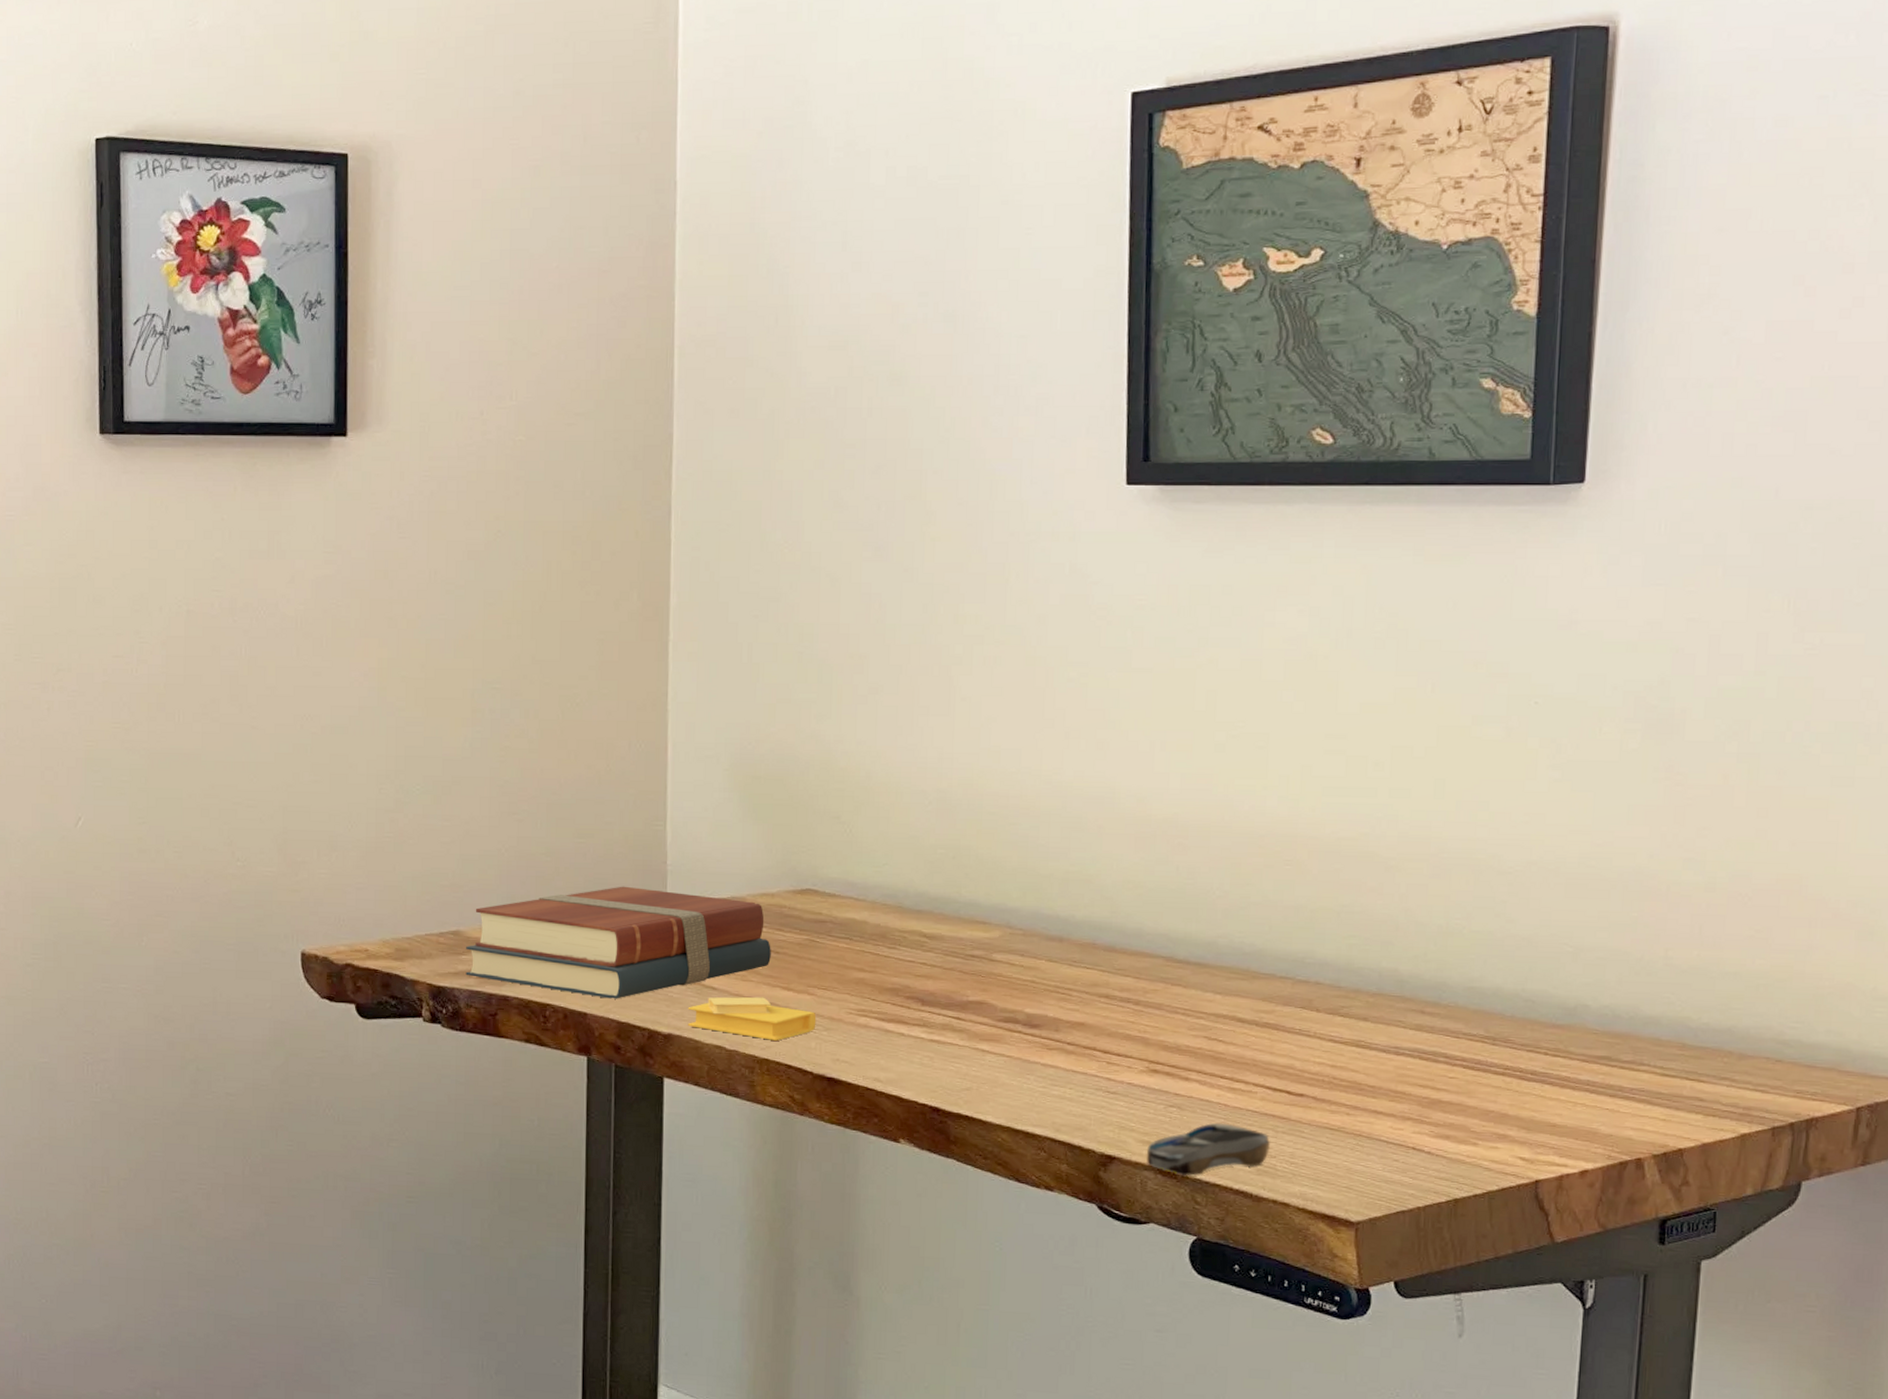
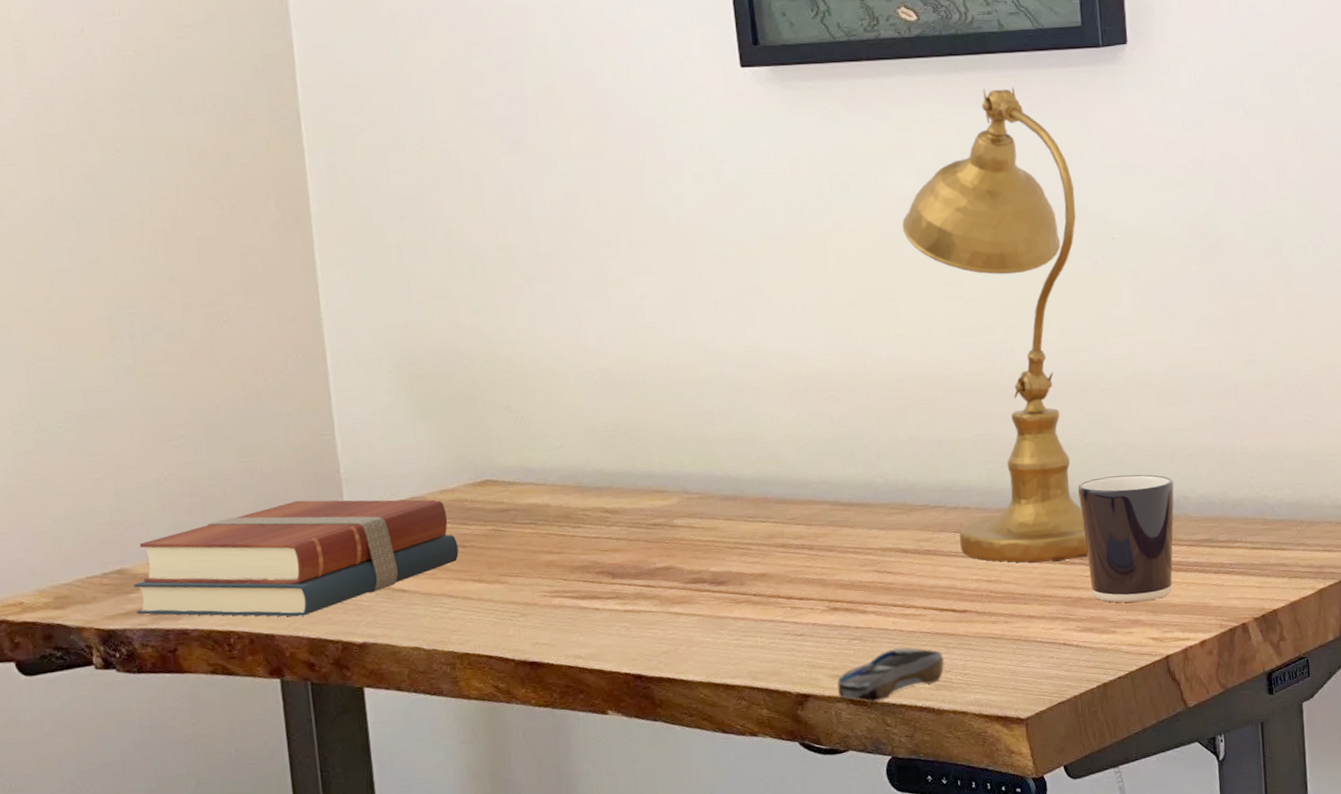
sticky notes: present [687,997,817,1041] -> none [380,592,512,635]
desk lamp: none [1285,524,1496,1056] -> present [902,87,1088,563]
mug: none [1453,970,1573,1116] -> present [1077,474,1175,603]

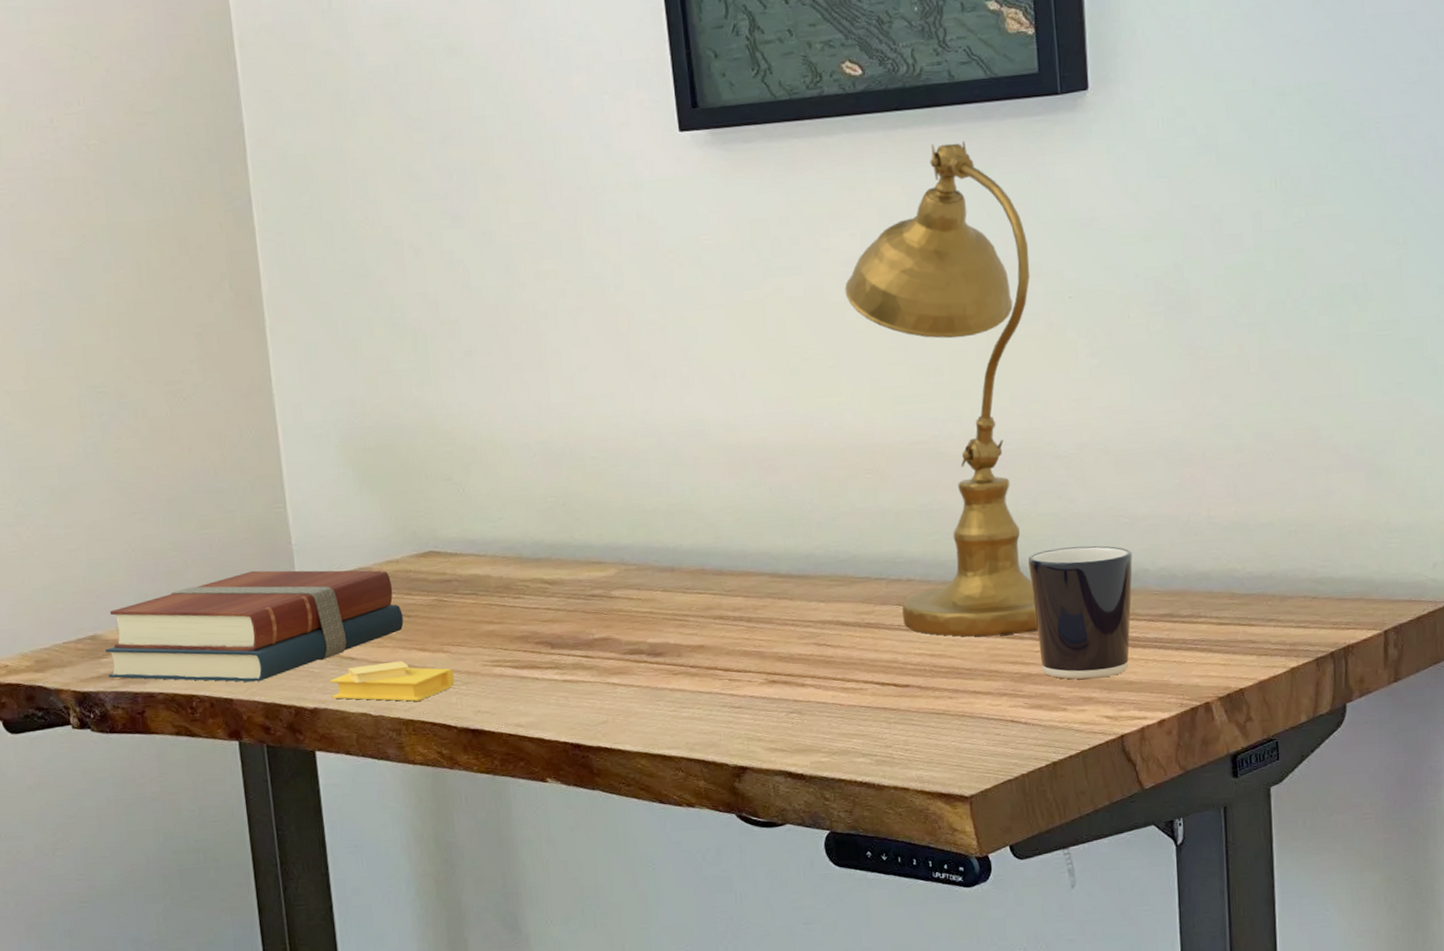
sticky notes: none [380,592,512,635] -> present [330,660,455,702]
computer mouse: present [836,647,945,702] -> none [774,721,886,776]

